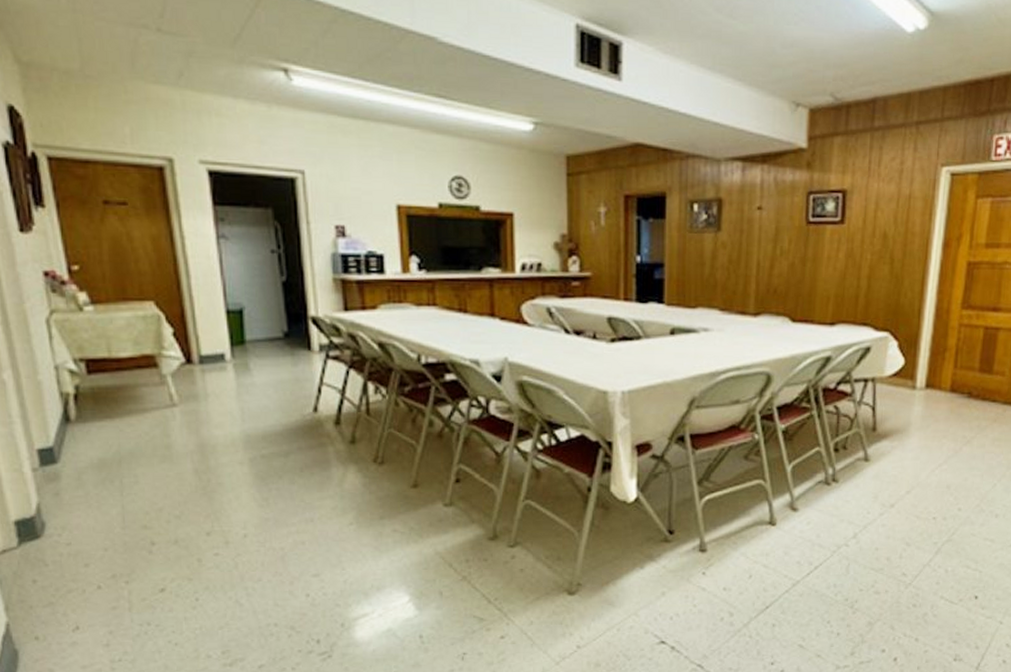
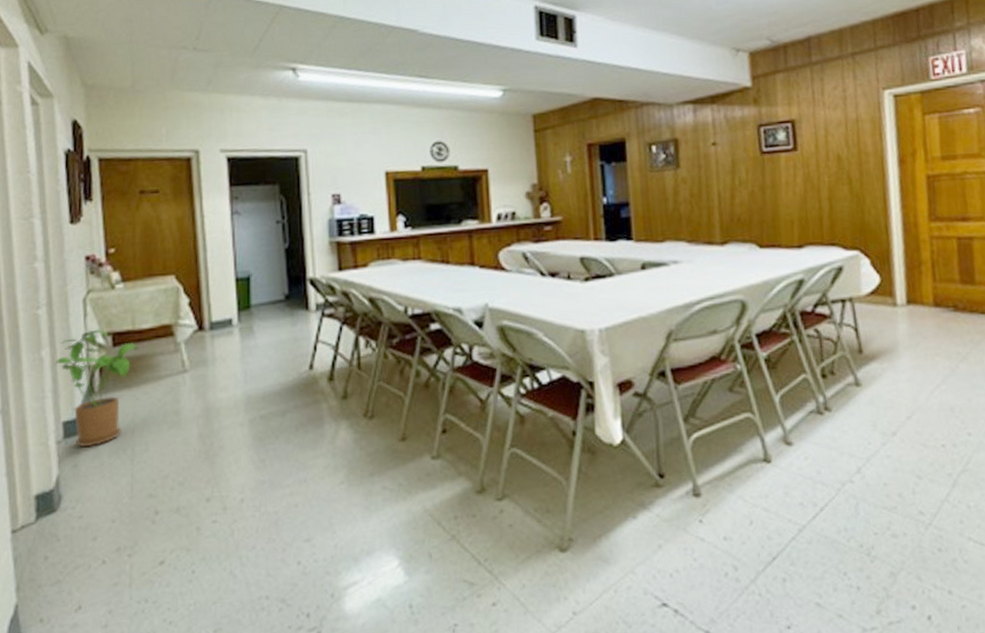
house plant: none [20,354,118,476] -> present [54,329,138,447]

